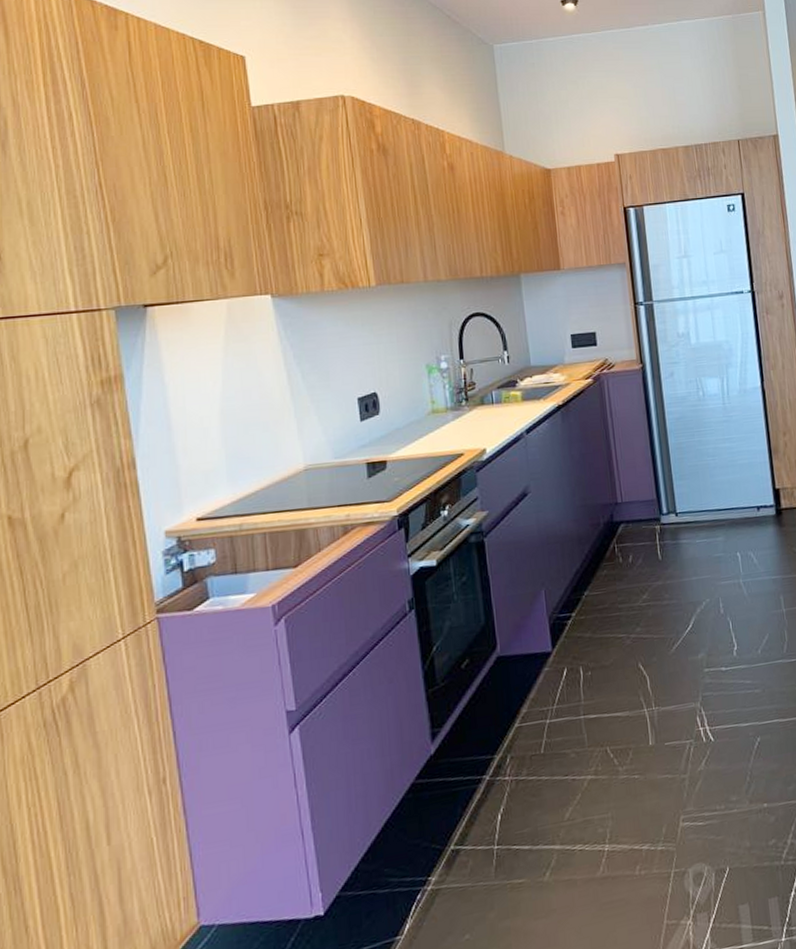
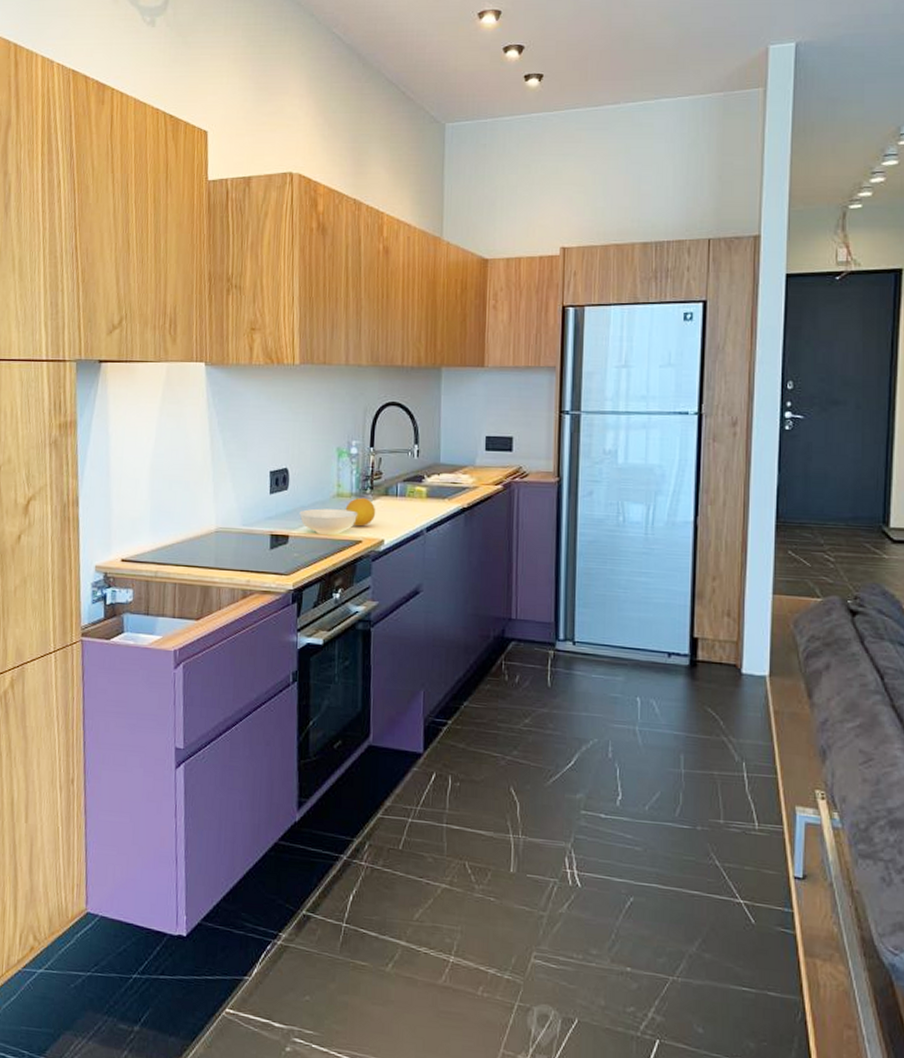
bowl: none [394,424,457,454] -> present [299,508,358,535]
fruit: none [442,410,475,440] -> present [345,497,376,527]

